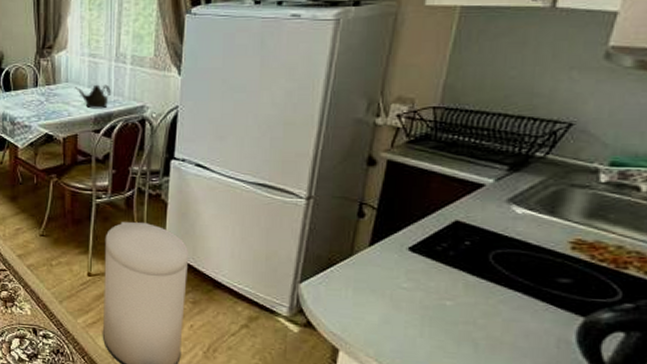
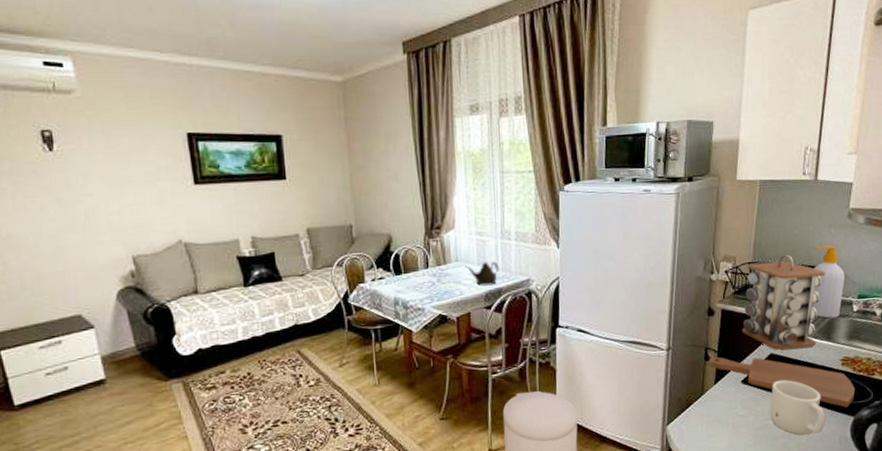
cutting board: none [365,213,591,304] -> present [710,356,855,408]
spice rack: none [414,101,557,220] -> present [741,255,826,350]
mug: none [449,254,537,329] -> present [770,379,826,435]
soap bottle: none [528,94,591,188] -> present [811,245,845,319]

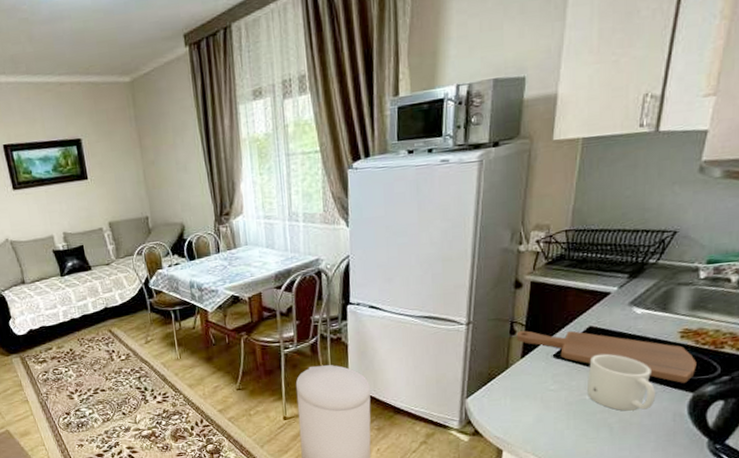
teapot: present [464,261,499,286] -> none [253,243,288,268]
spice rack: present [741,255,826,350] -> none [554,219,665,323]
soap bottle: present [811,245,845,319] -> none [644,205,691,288]

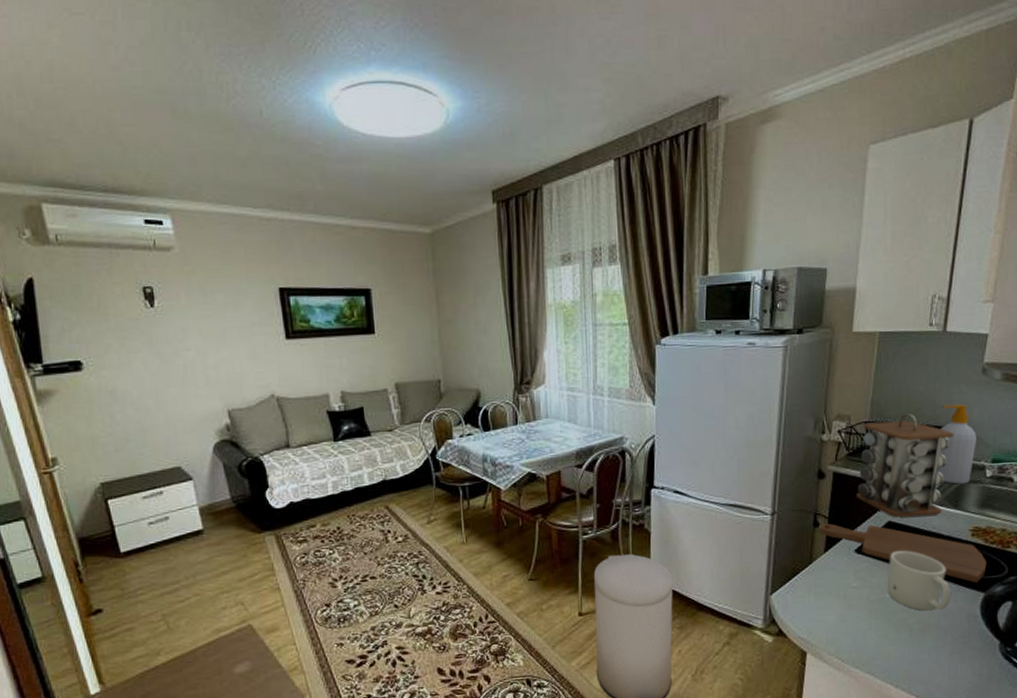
spice rack: none [554,219,665,323] -> present [856,413,954,518]
soap bottle: none [644,205,691,288] -> present [937,404,977,484]

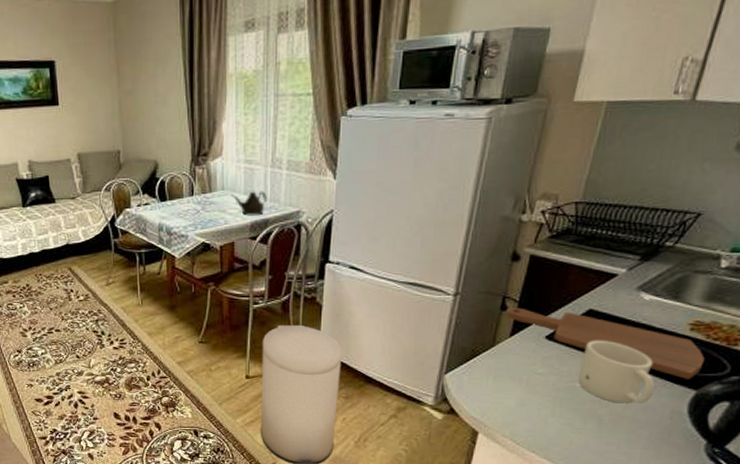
teapot: none [554,418,591,444] -> present [230,191,267,216]
spice rack: present [856,413,954,518] -> none [554,194,687,306]
soap bottle: present [937,404,977,484] -> none [657,185,716,274]

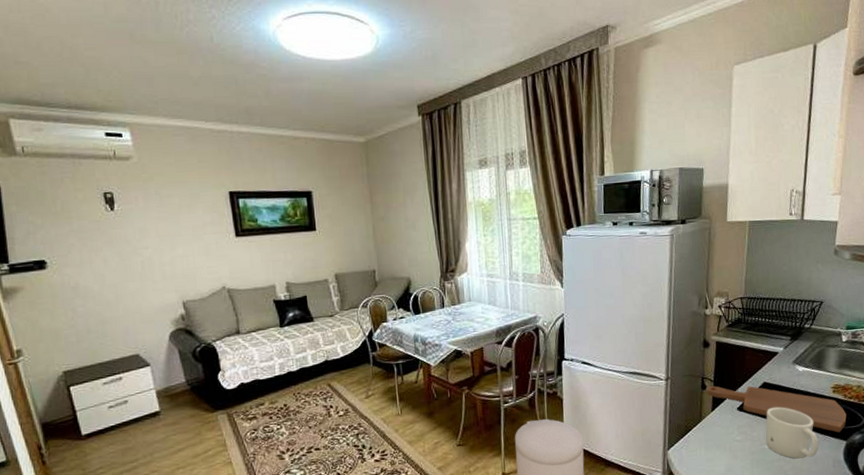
teapot: present [230,191,267,216] -> none [476,300,508,323]

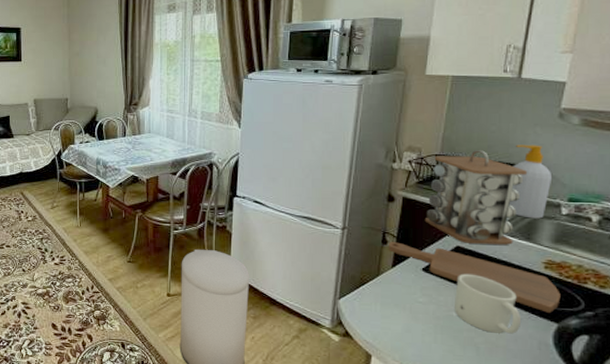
spice rack: none [736,289,815,379] -> present [424,150,528,245]
soap bottle: none [802,280,834,349] -> present [508,144,553,219]

